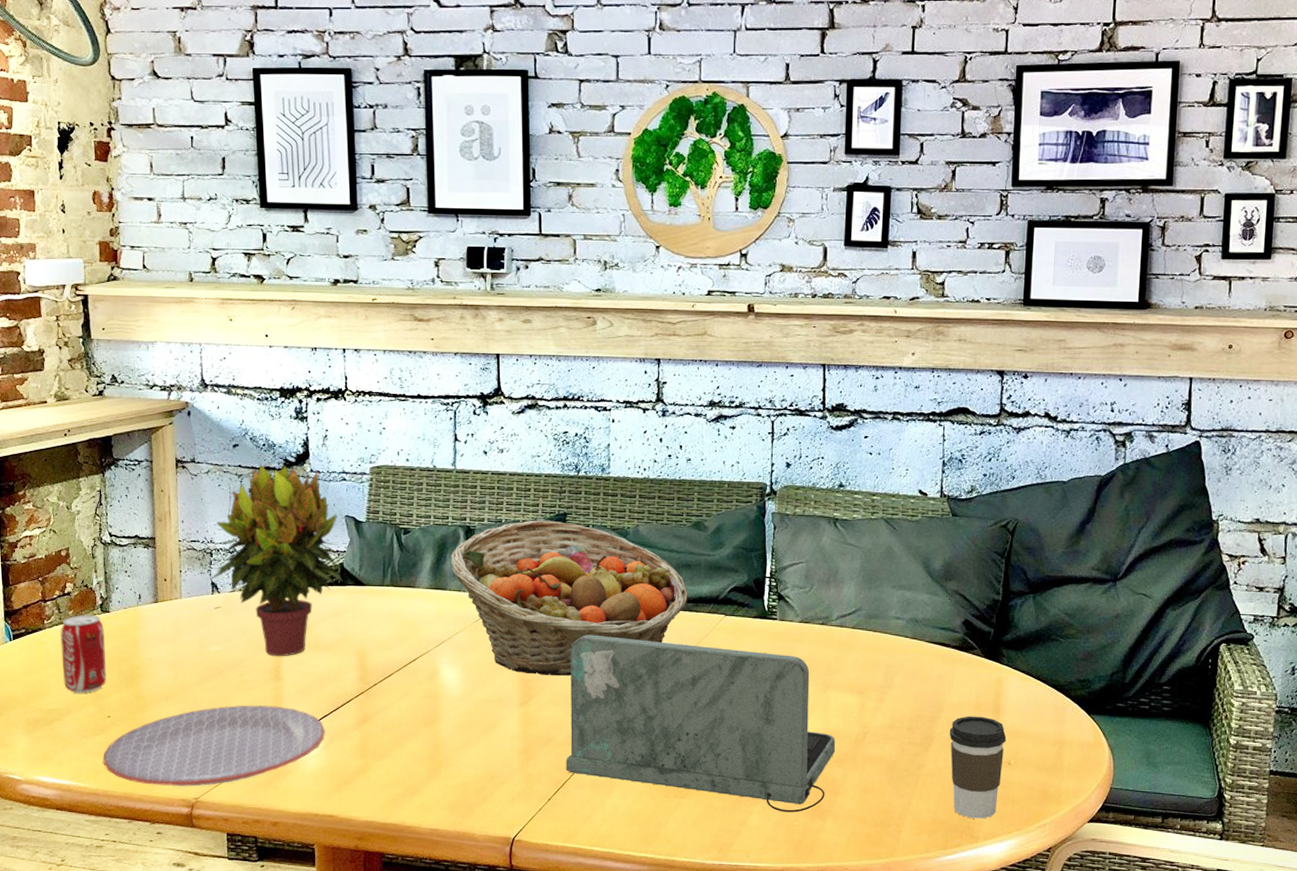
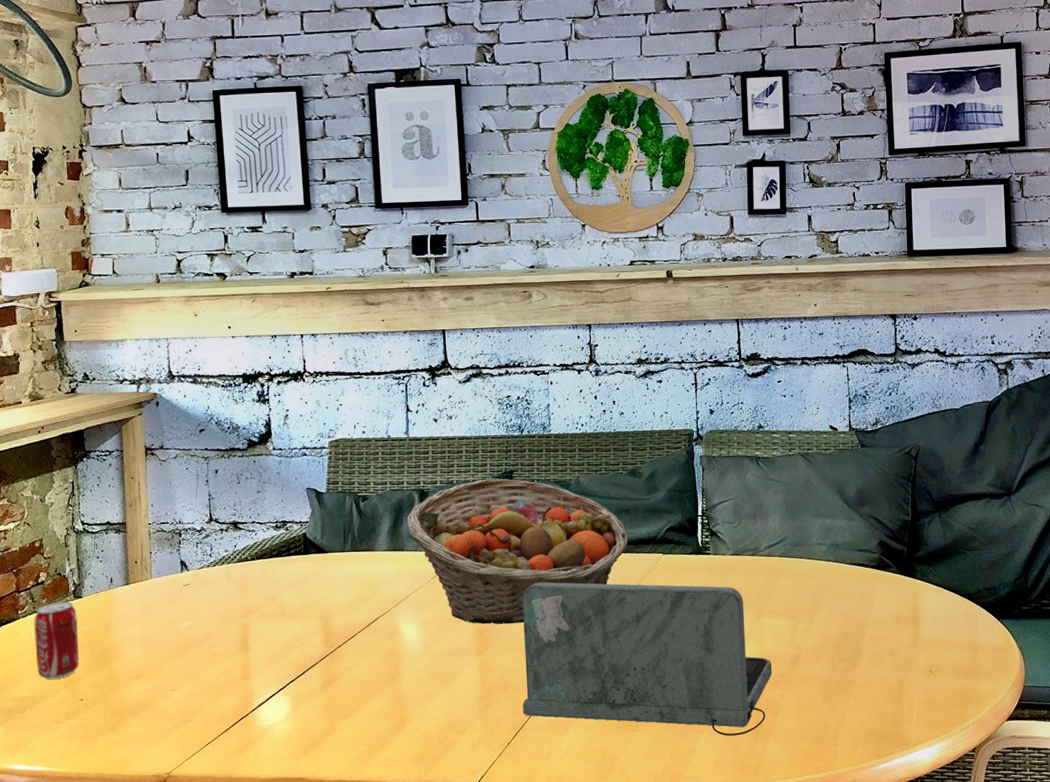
plate: present [103,704,325,787] -> none [76,675,293,764]
potted plant: present [210,464,344,657] -> none [179,445,306,627]
coffee cup: present [949,716,1007,819] -> none [874,629,927,726]

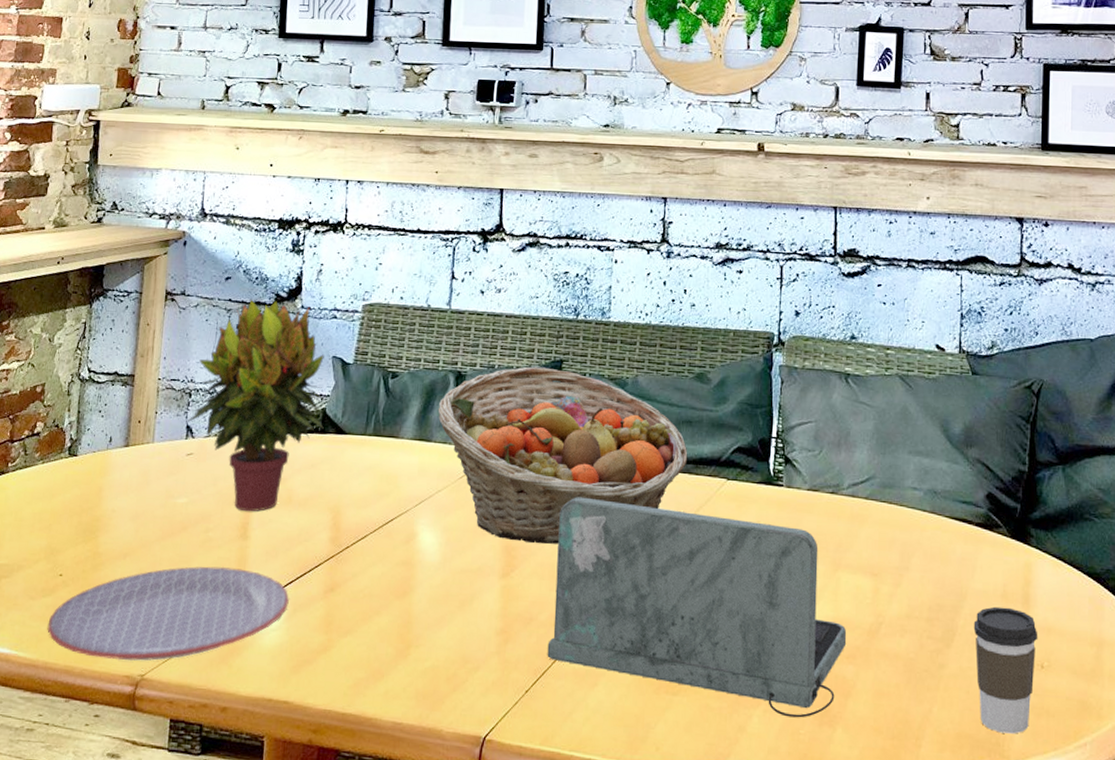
beverage can: present [34,601,79,679] -> none [19,457,70,547]
plate: none [76,675,293,764] -> present [47,566,289,661]
potted plant: none [179,445,306,627] -> present [186,299,327,512]
coffee cup: none [874,629,927,726] -> present [973,606,1038,734]

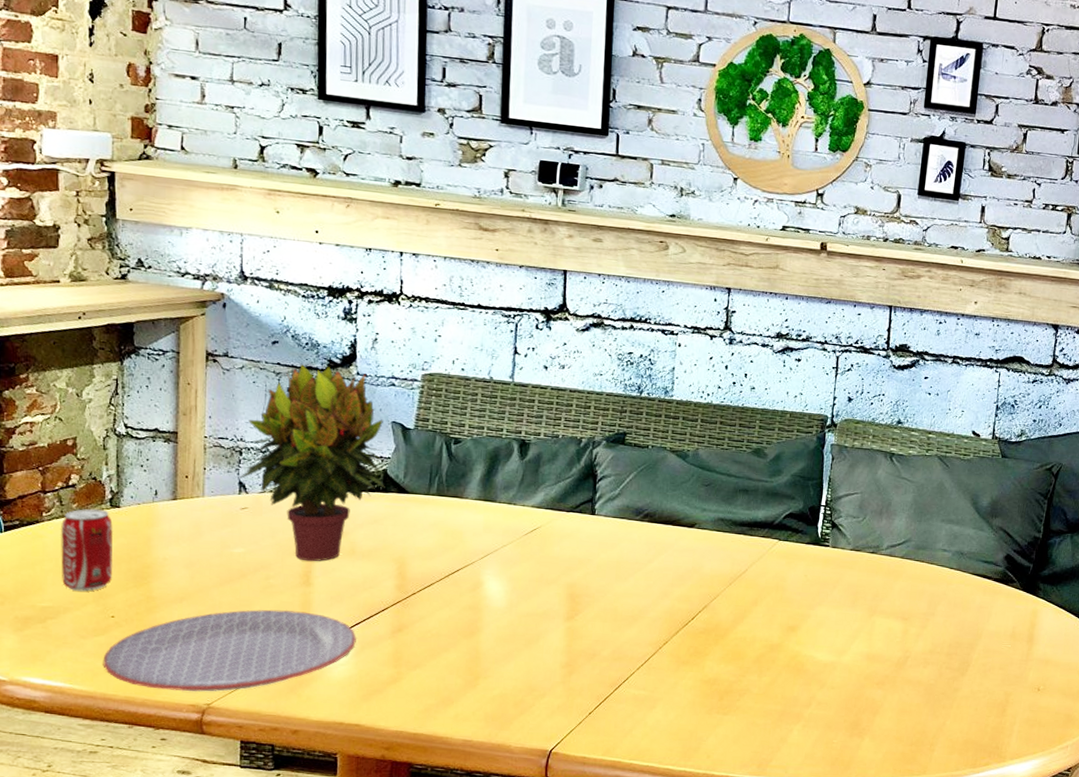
beverage can: none [19,457,70,547] -> present [61,508,114,591]
fruit basket: present [438,366,688,544] -> none [502,437,744,593]
laptop: present [547,497,847,718] -> none [609,552,878,731]
coffee cup: present [973,606,1038,734] -> none [984,644,1038,740]

